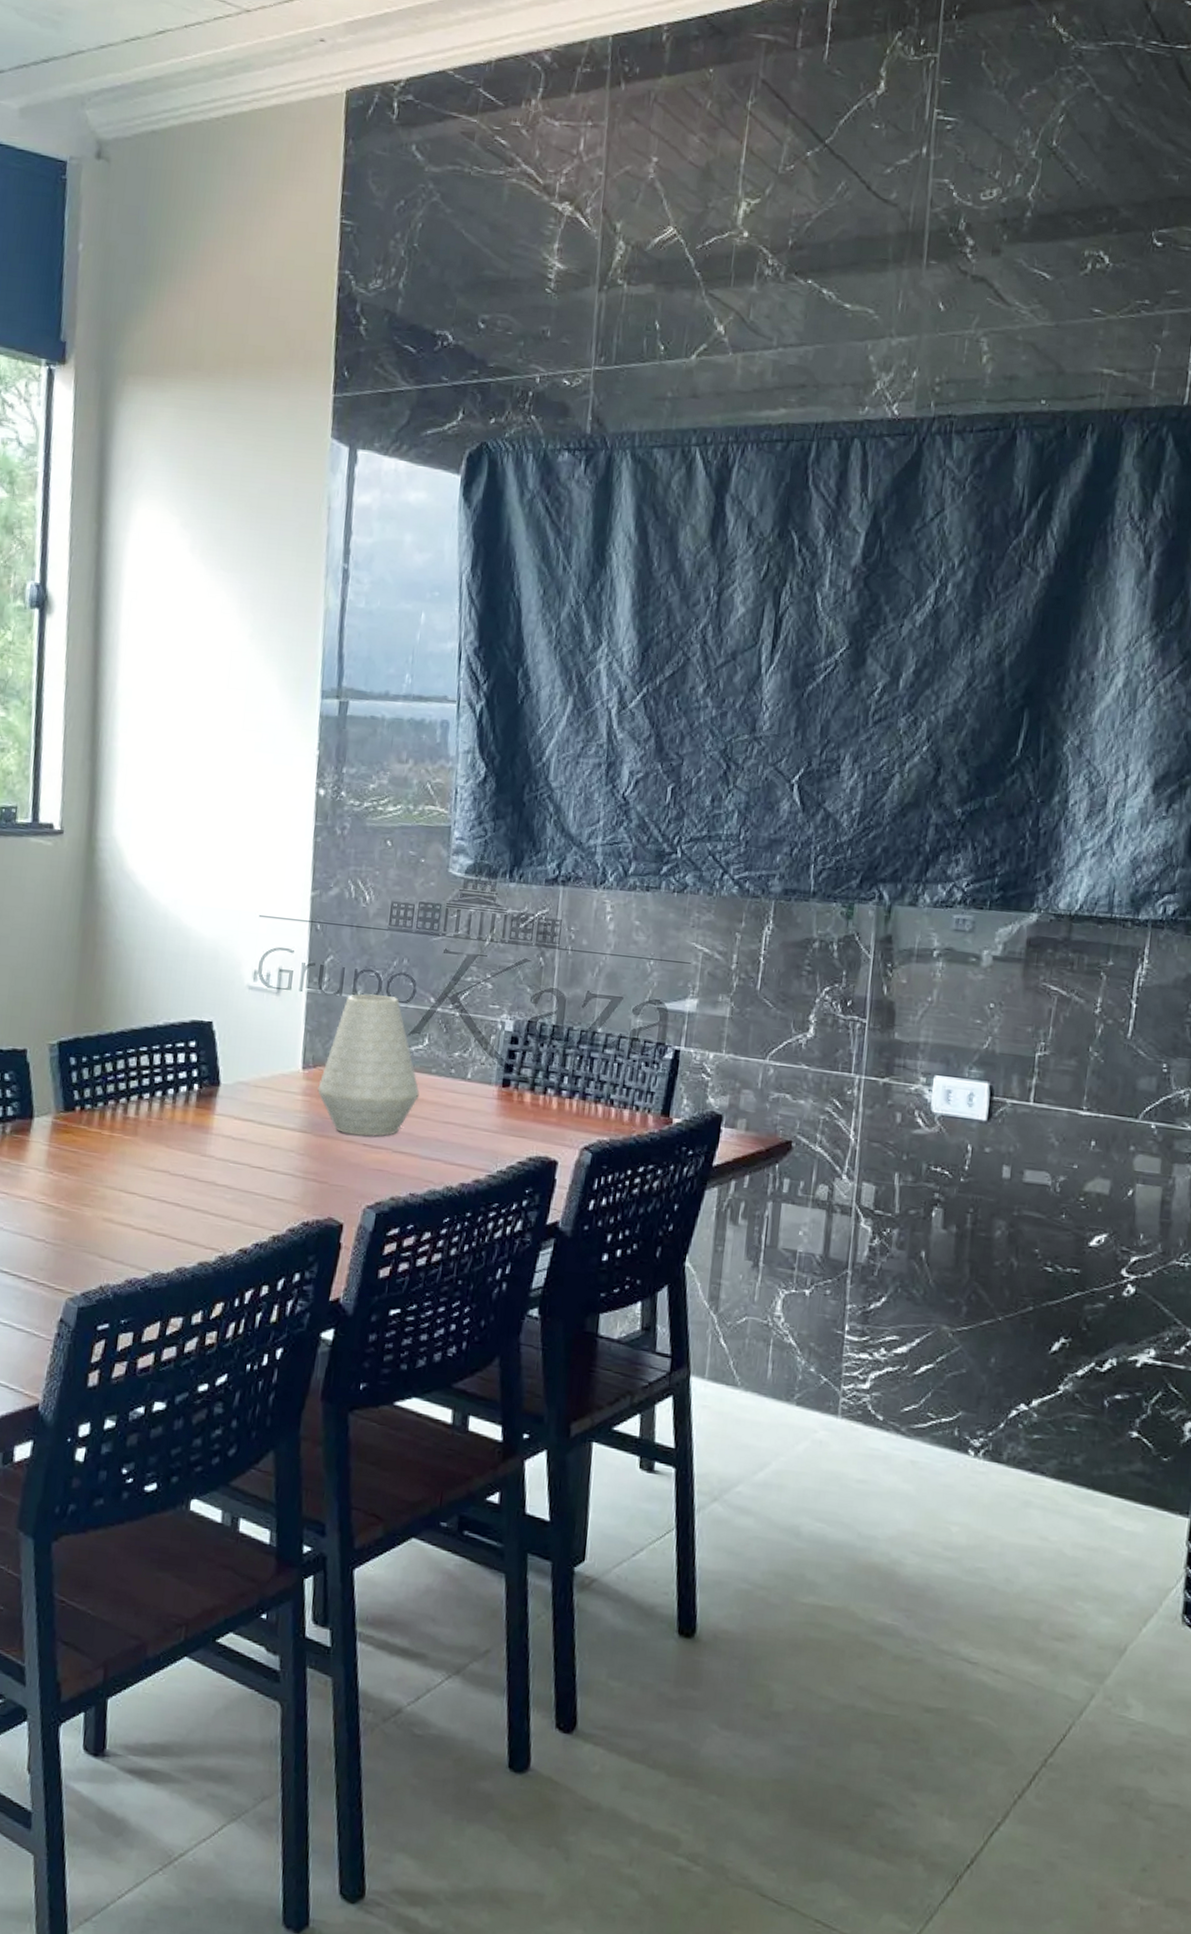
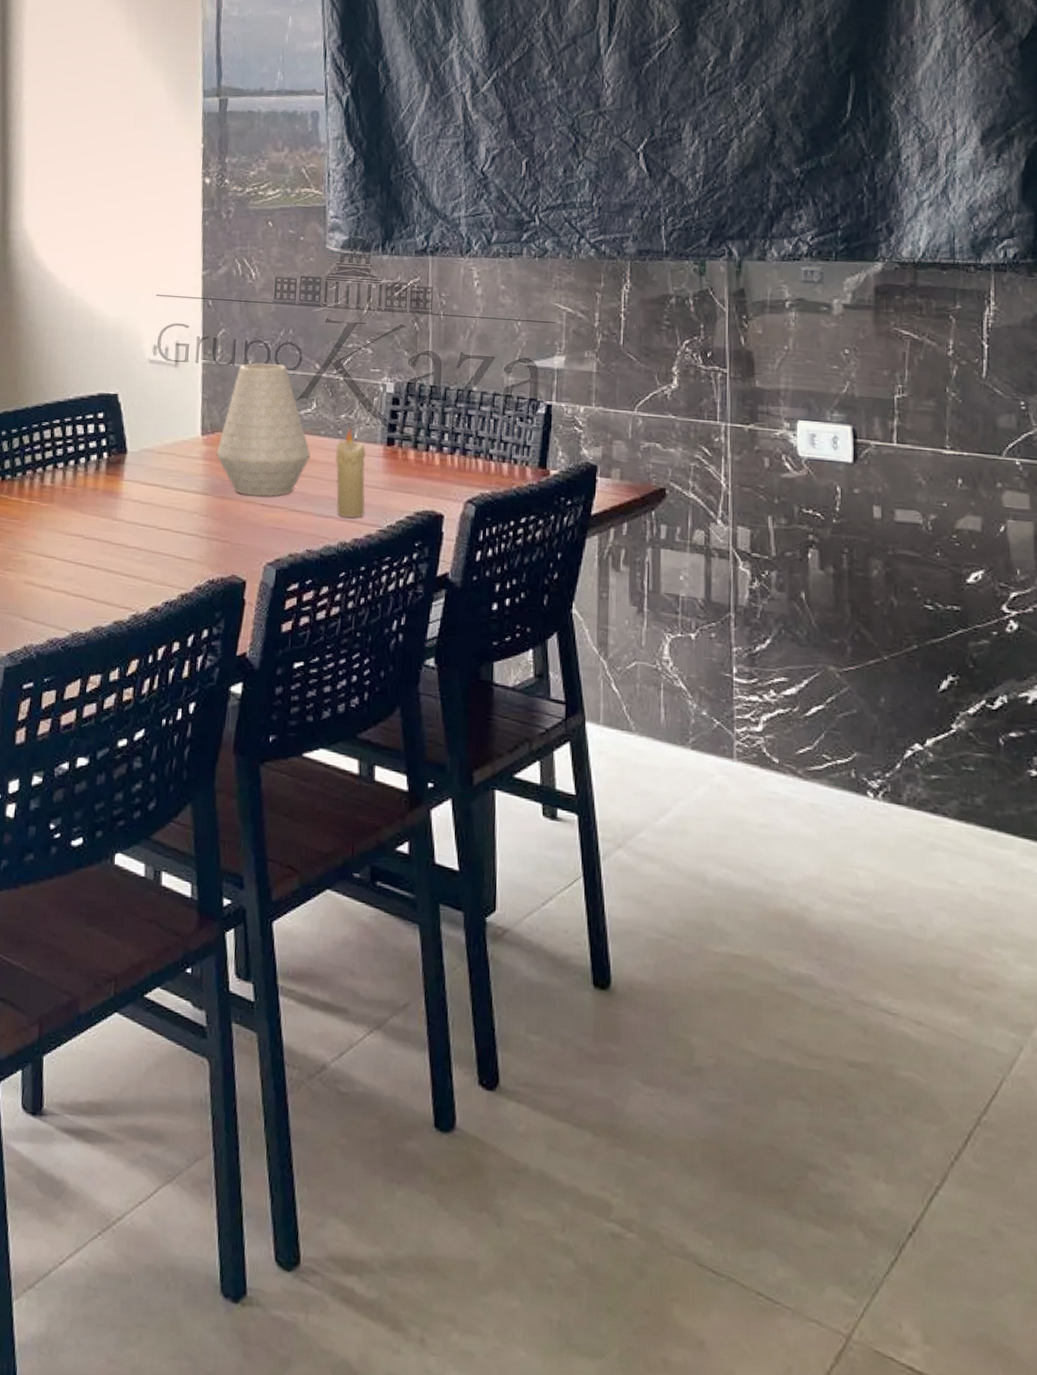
candle: none [444,1068,480,1162] -> present [335,429,367,518]

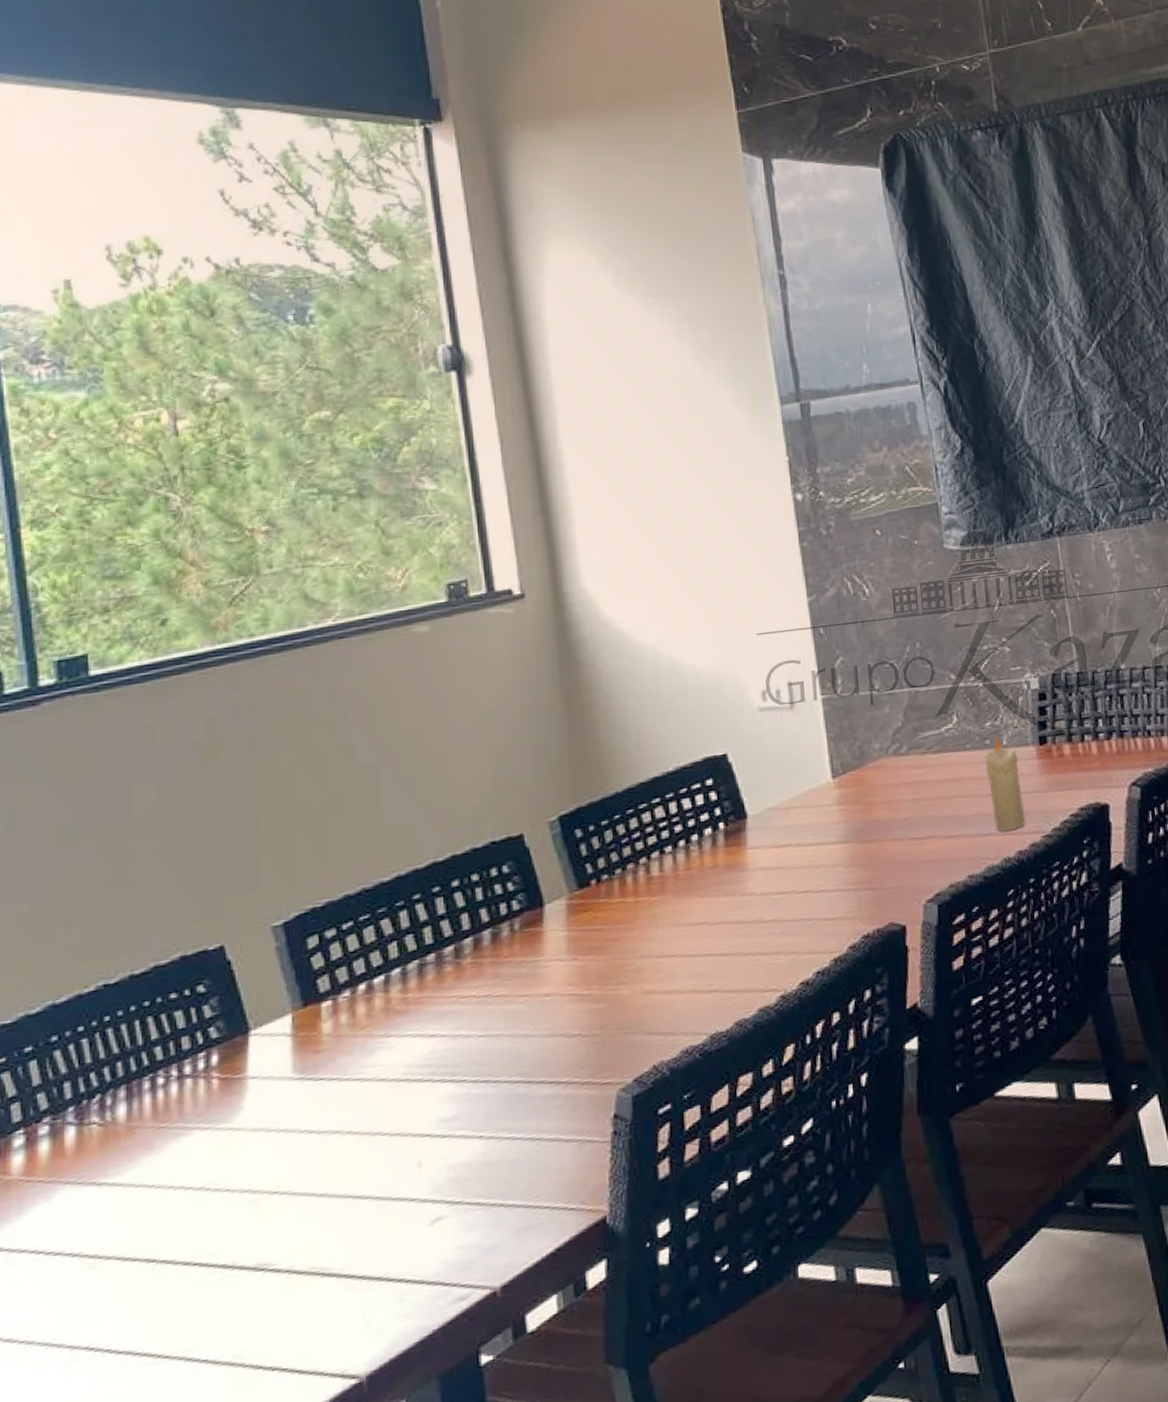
vase: present [216,362,310,497] -> none [852,682,958,833]

